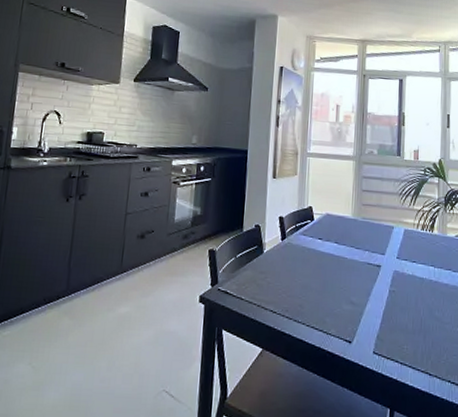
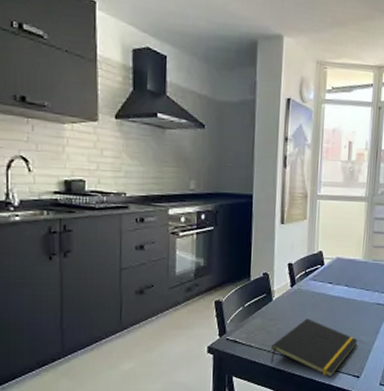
notepad: none [260,274,349,341] -> present [271,318,358,378]

